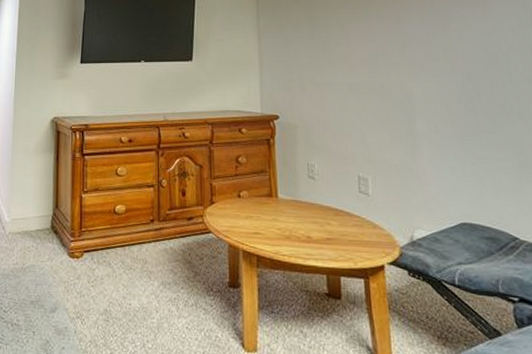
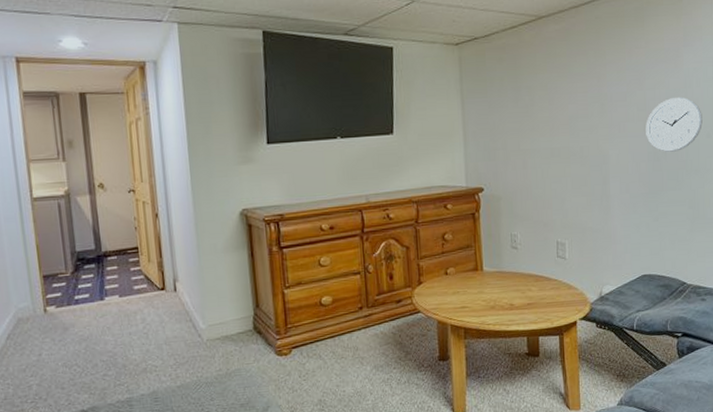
wall clock: none [453,40,521,94] -> present [646,96,703,152]

